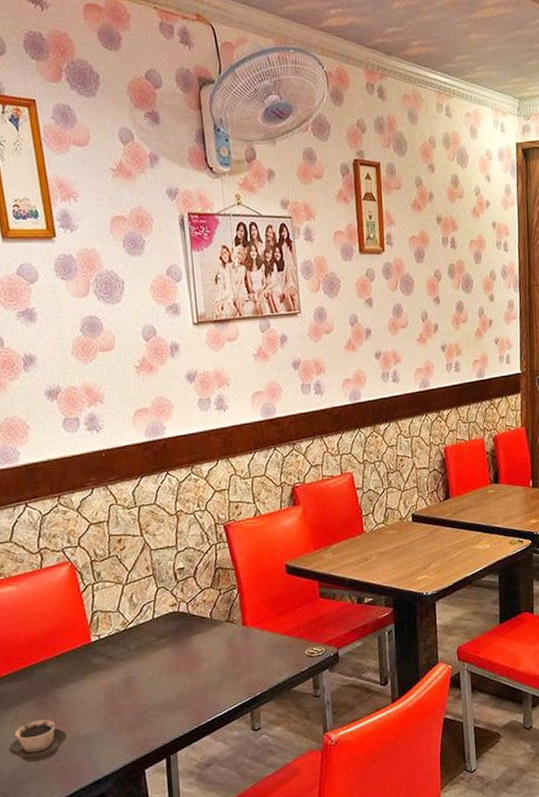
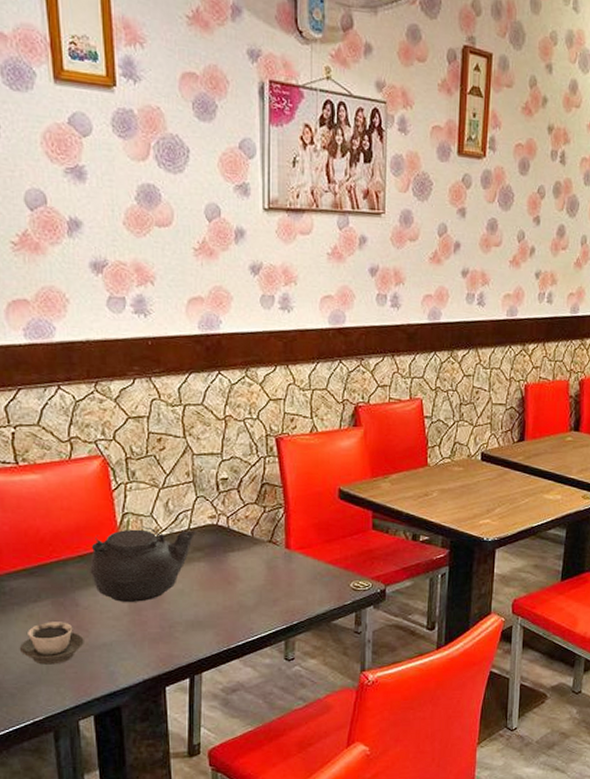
teapot: none [66,619,160,695] -> present [90,526,196,602]

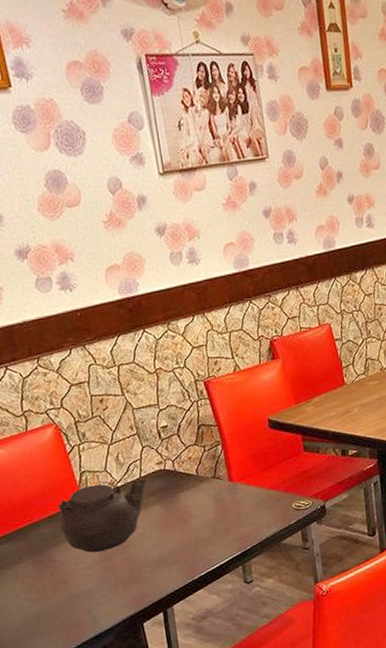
cup: present [19,622,84,665] -> none [10,578,66,619]

